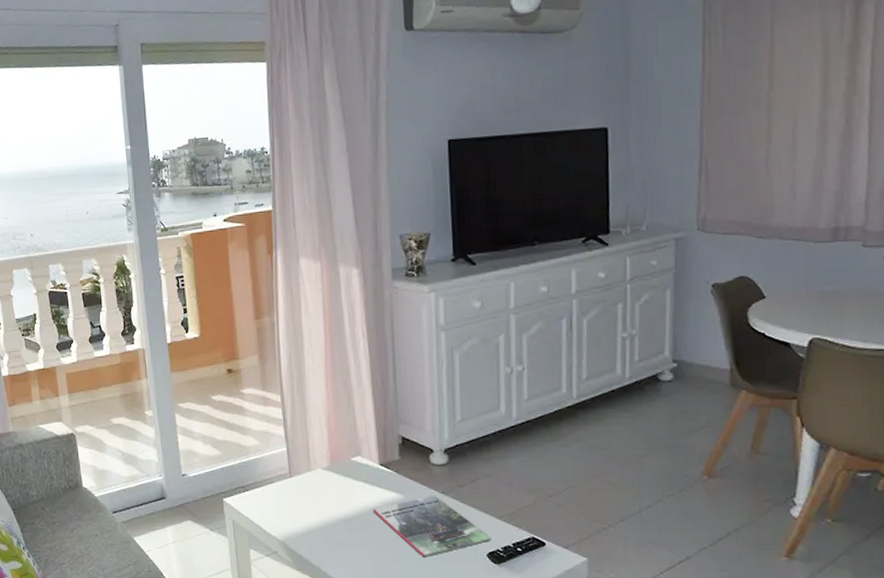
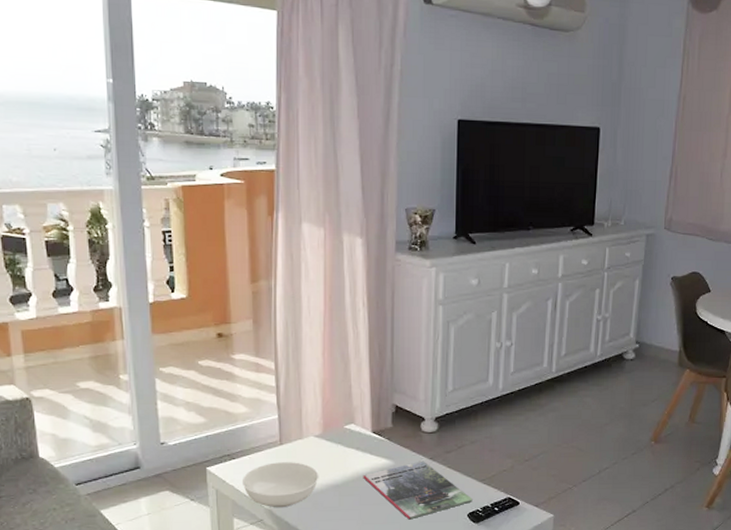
bowl: none [256,494,329,541] -> present [241,462,319,508]

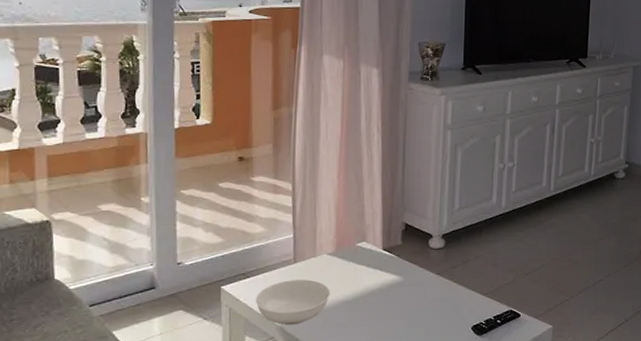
magazine: present [363,460,473,520] -> none [373,276,477,334]

